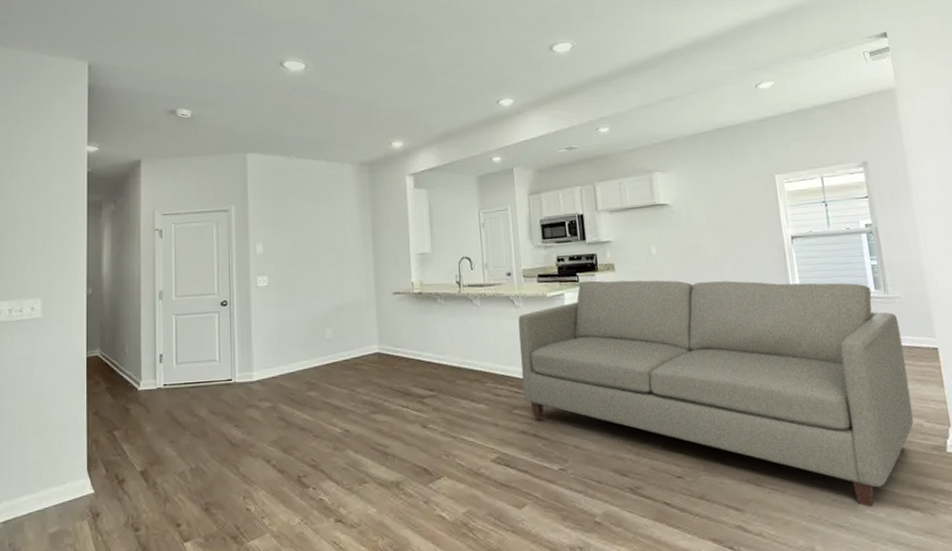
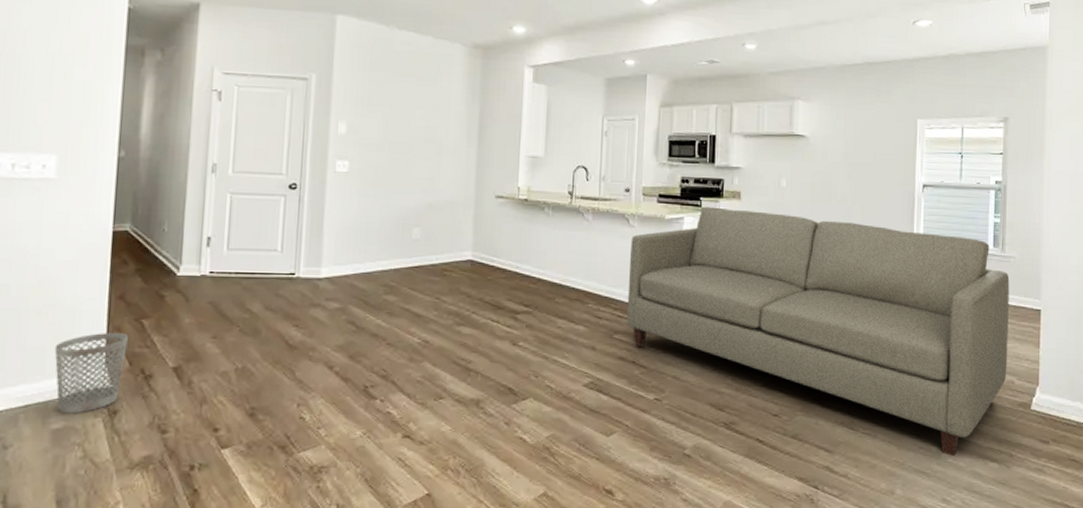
wastebasket: none [48,444,103,519] -> present [54,333,128,414]

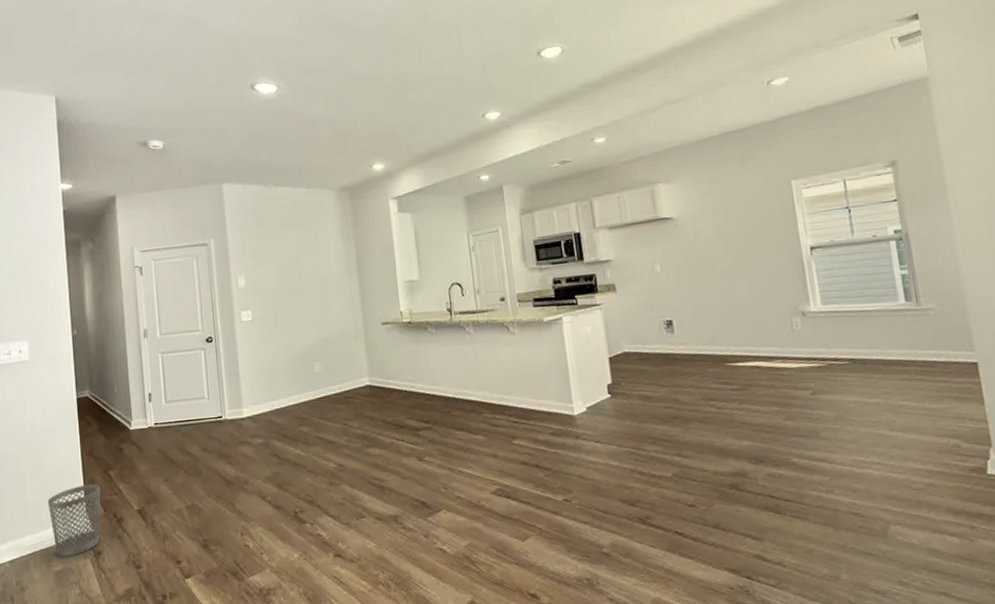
sofa: present [626,206,1010,457] -> none [514,295,950,535]

